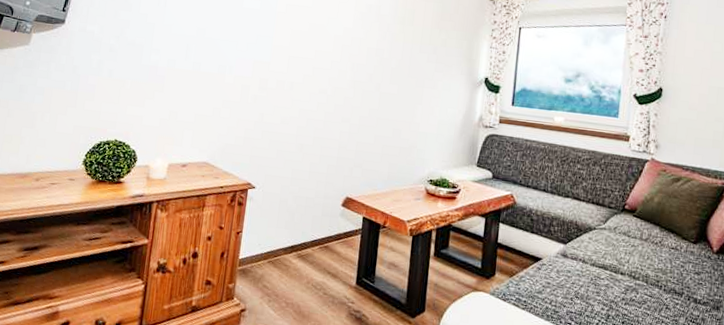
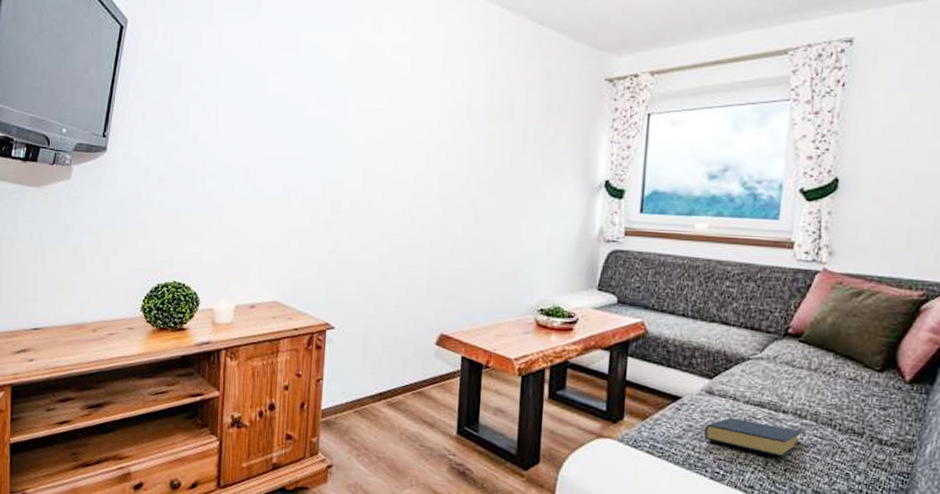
hardback book: none [559,277,637,312] -> present [704,418,803,457]

